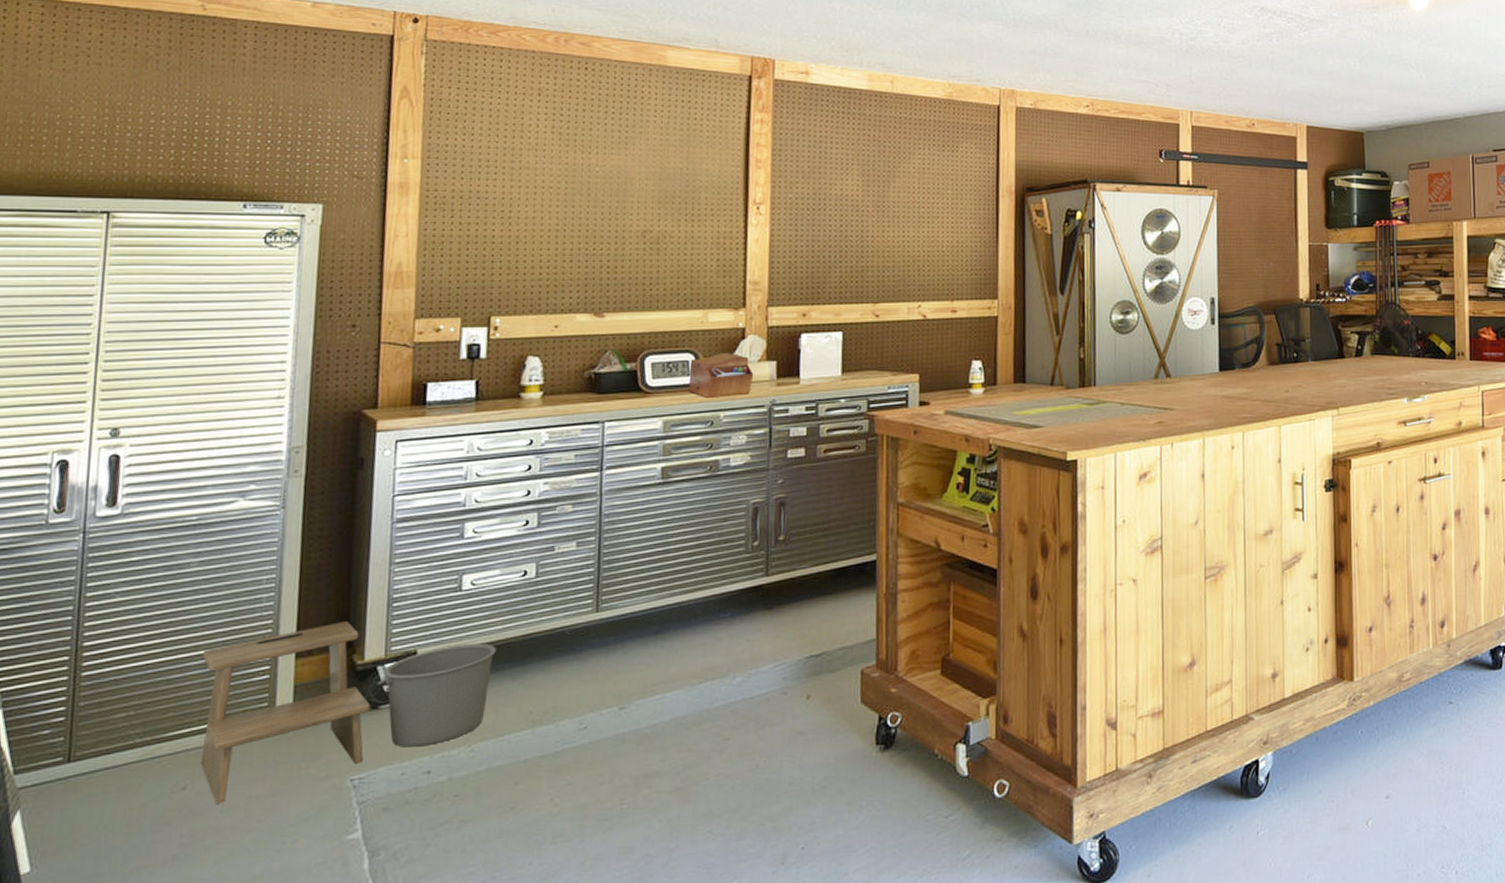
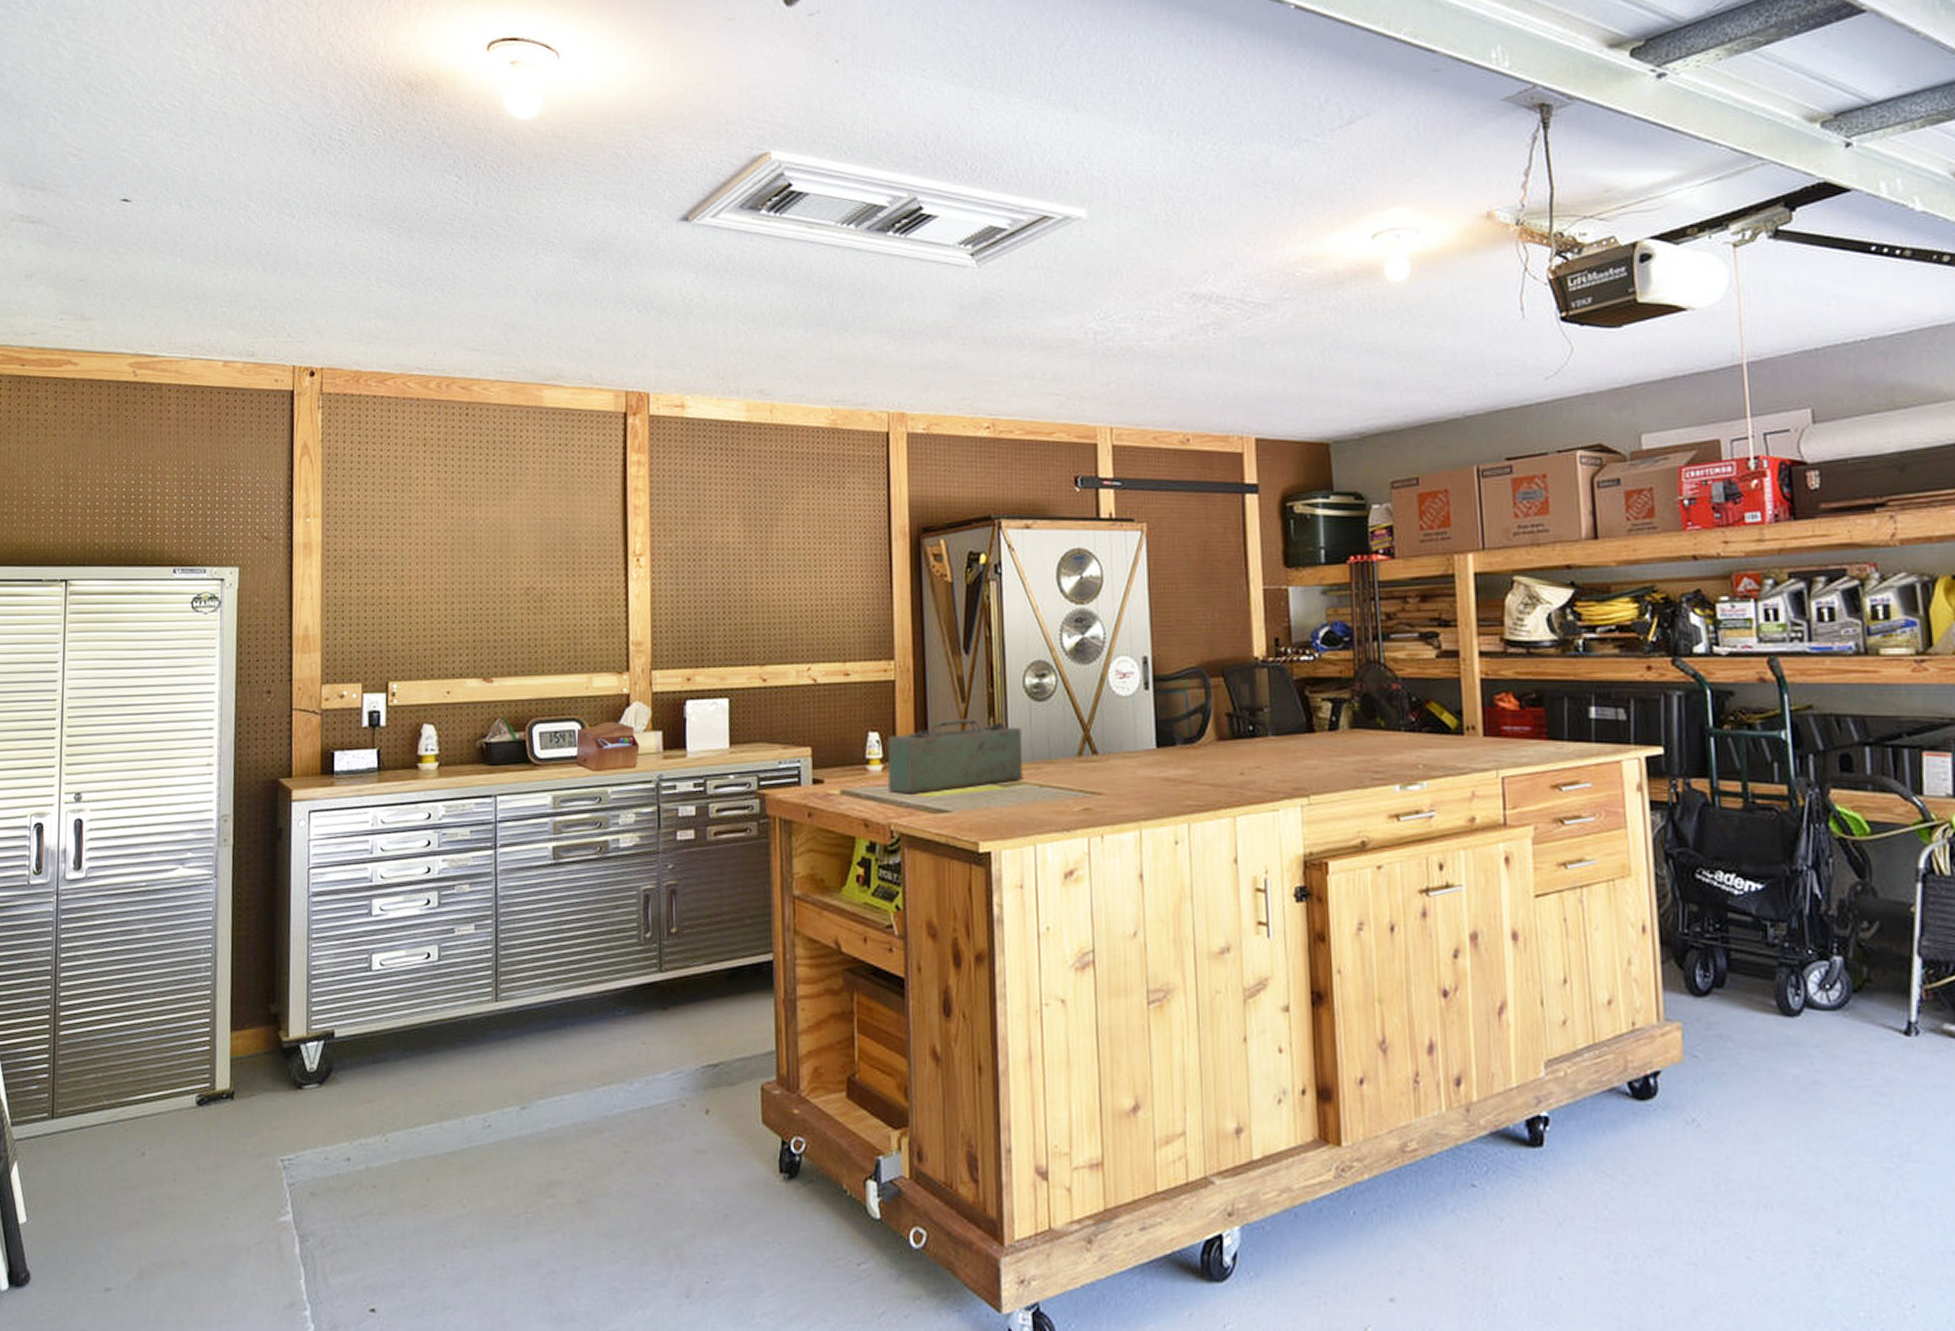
step stool: present [200,620,371,804] -> none [154,995,296,1172]
bucket: present [377,643,496,747] -> none [301,1027,405,1132]
toolbox: none [988,349,1108,413] -> present [888,719,1023,794]

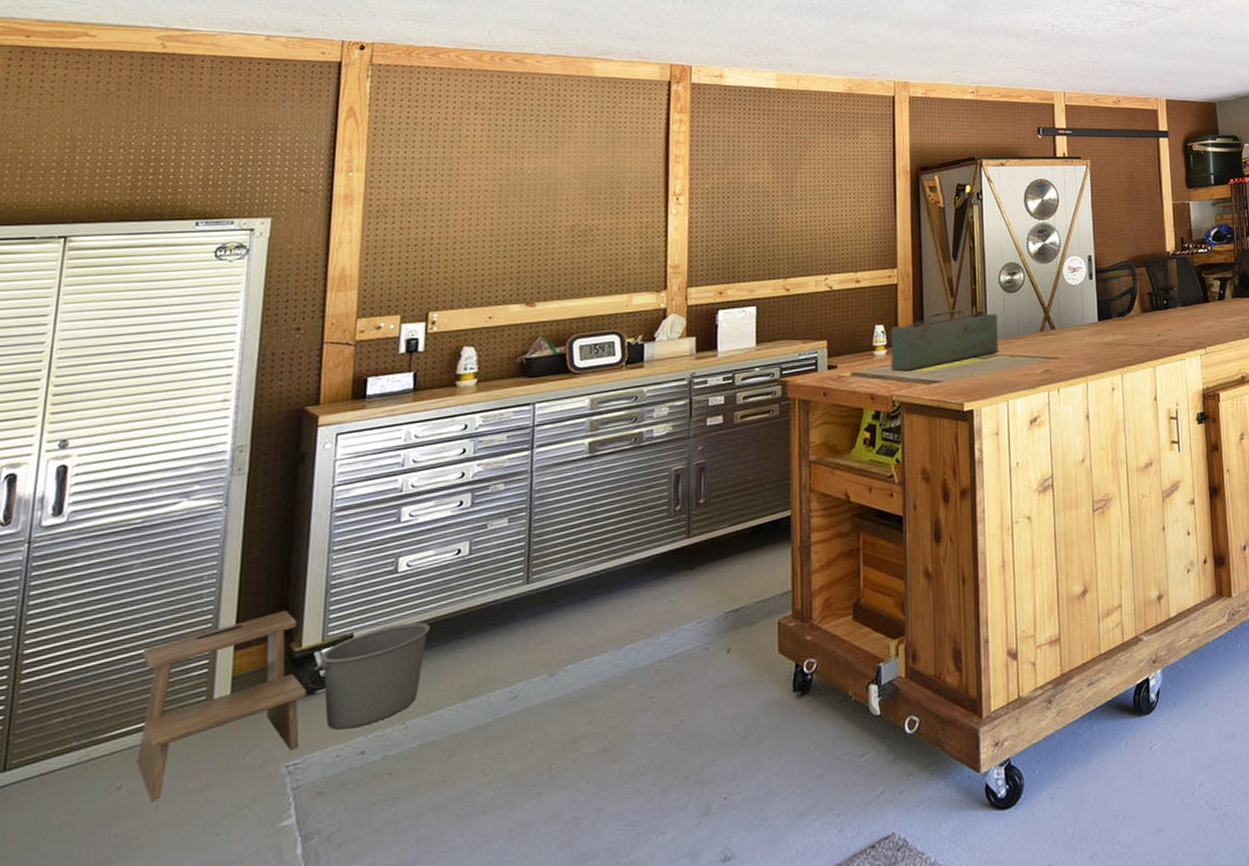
step stool: none [154,995,296,1172] -> present [136,609,307,801]
bucket: none [301,1027,405,1132] -> present [314,622,430,730]
sewing box: present [575,721,640,773] -> none [614,331,675,376]

